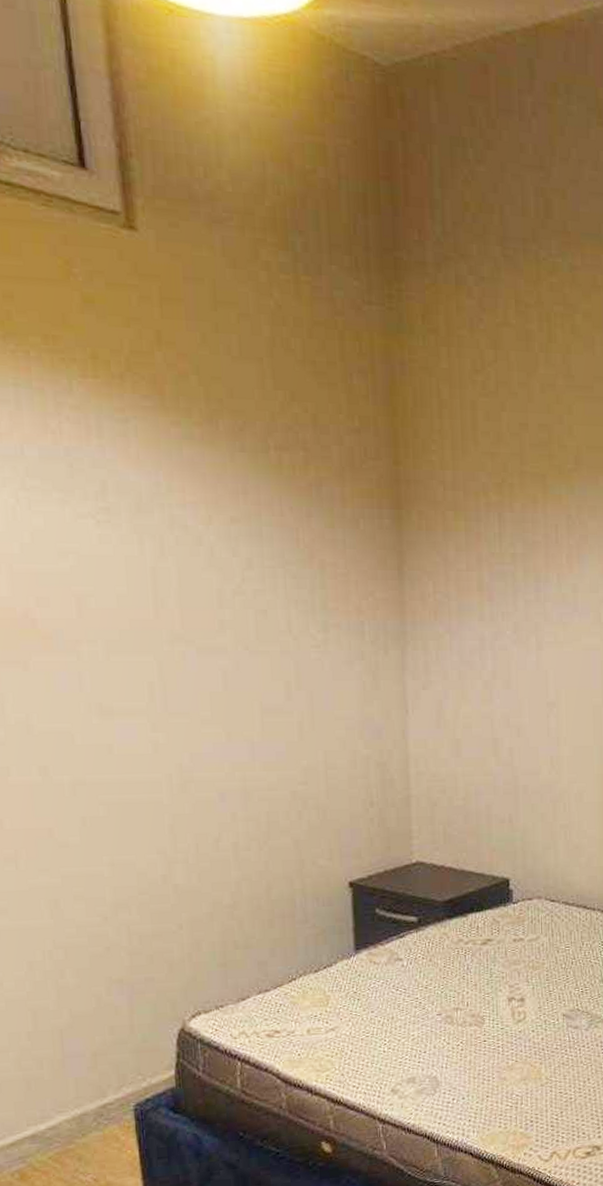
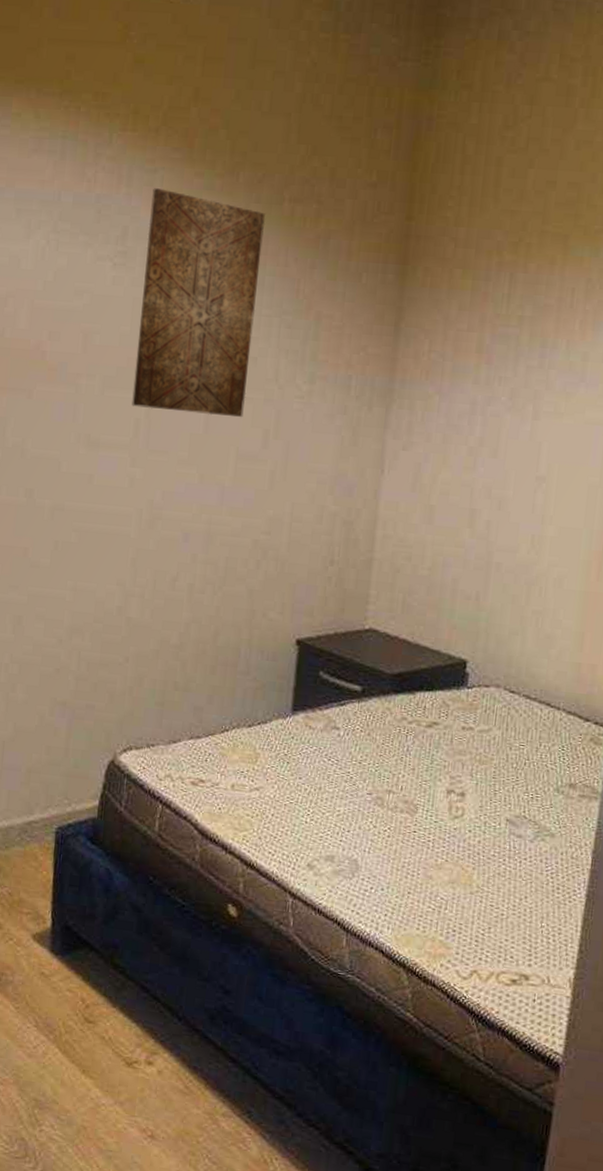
wall art: none [127,439,262,672] -> present [132,188,266,418]

